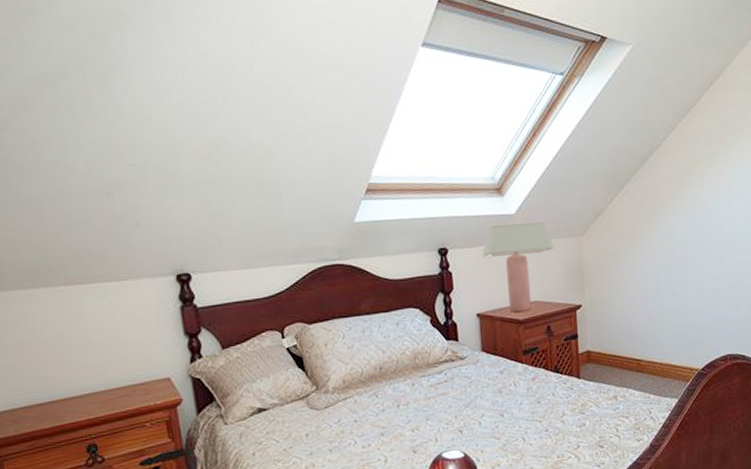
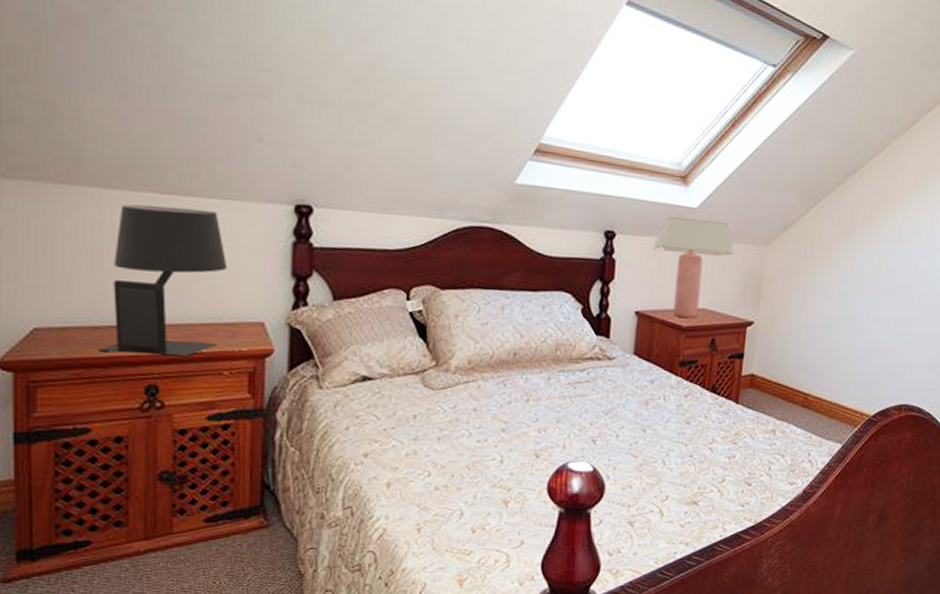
table lamp: none [38,292,136,424] -> present [99,204,228,357]

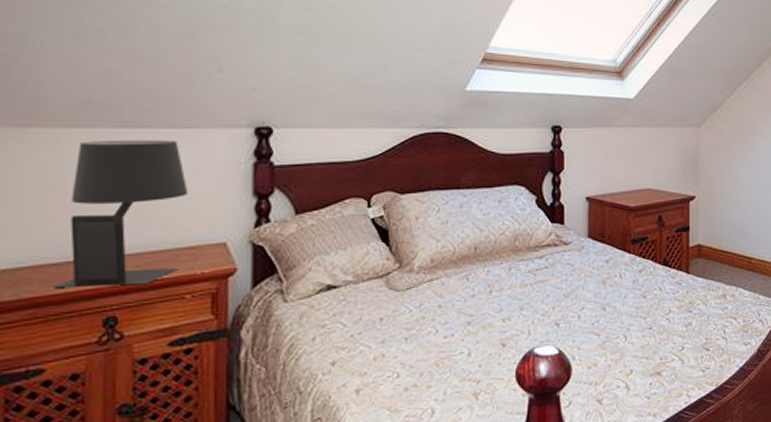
table lamp: present [652,217,735,318] -> none [597,108,672,198]

